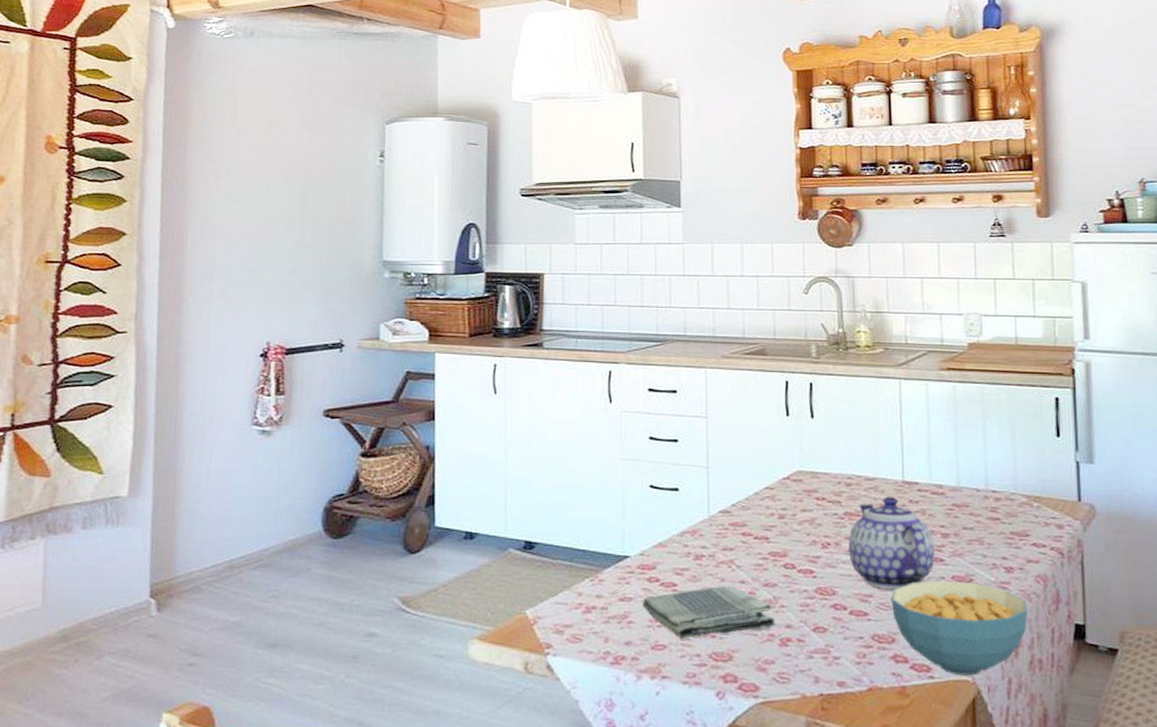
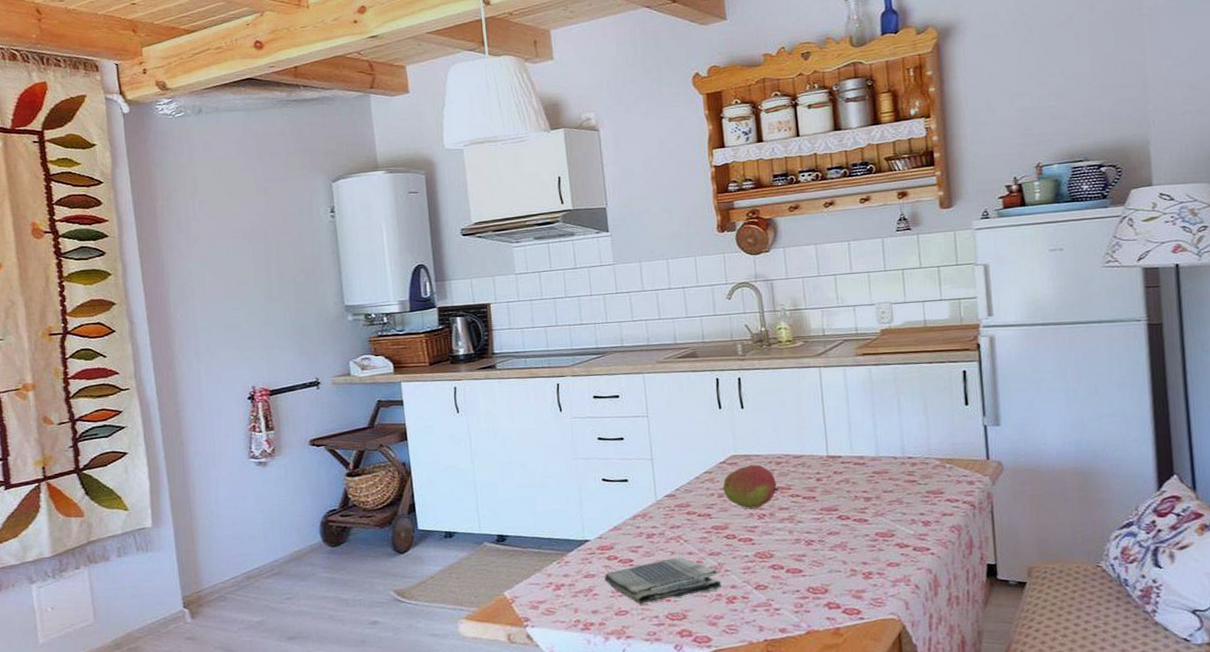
fruit: none [784,484,847,535] -> present [722,464,779,509]
teapot: present [848,496,935,590] -> none [781,470,860,549]
cereal bowl: present [891,580,1028,676] -> none [822,536,945,615]

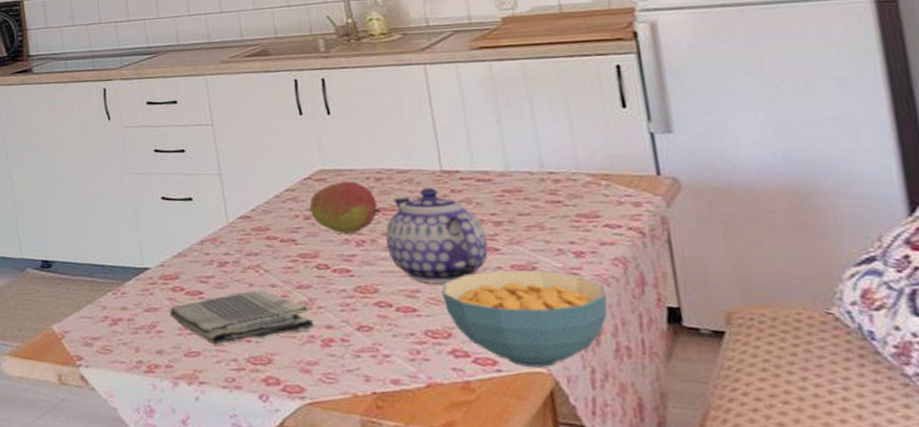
teapot: none [781,470,860,549] -> present [385,187,489,284]
cereal bowl: none [822,536,945,615] -> present [441,270,608,367]

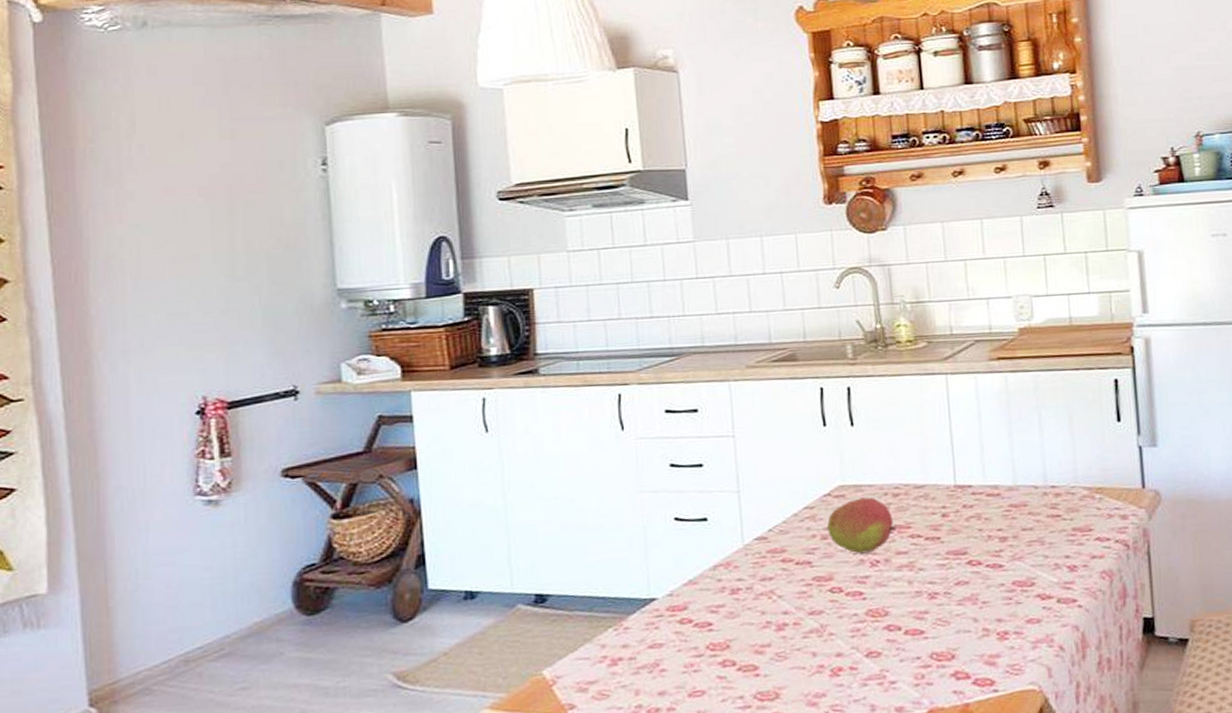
dish towel: present [169,291,314,346] -> none [675,618,824,683]
teapot: present [385,187,489,284] -> none [899,503,994,604]
cereal bowl: present [441,270,608,367] -> none [948,586,1094,685]

